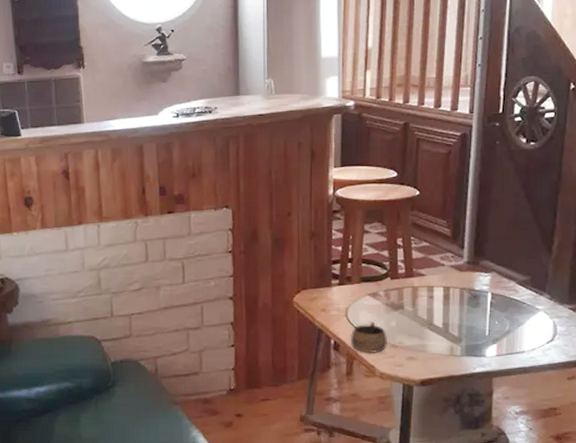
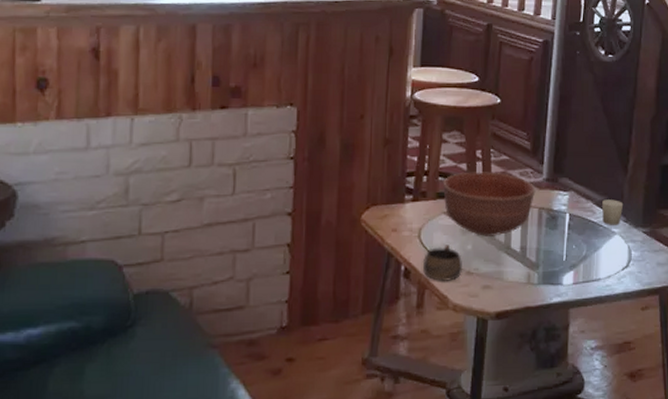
bowl: none [367,257,457,314] -> present [443,172,536,236]
candle: none [525,279,548,304] -> present [602,200,624,227]

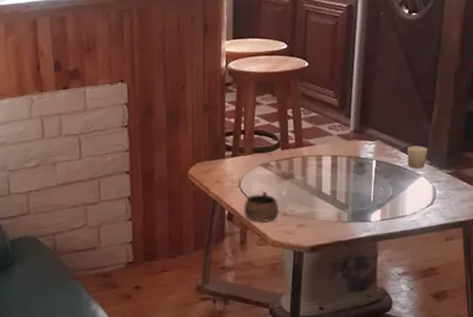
bowl: present [443,172,536,236] -> none [258,128,344,183]

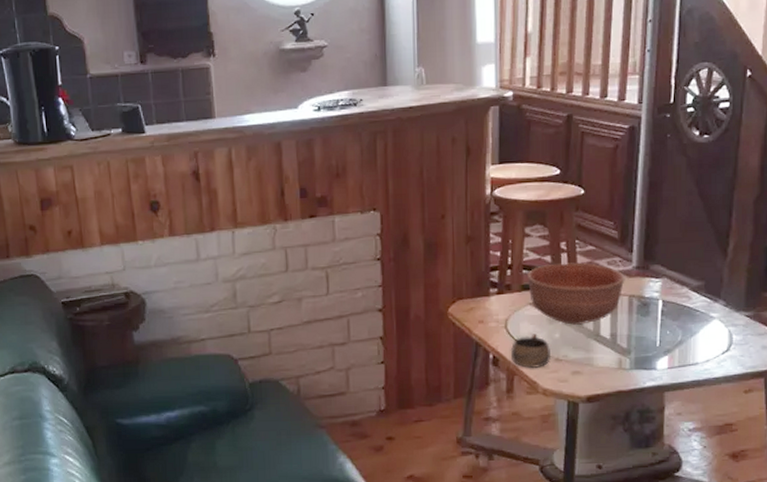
bowl: none [258,128,344,183] -> present [528,262,625,325]
candle: present [407,146,428,170] -> none [699,284,723,311]

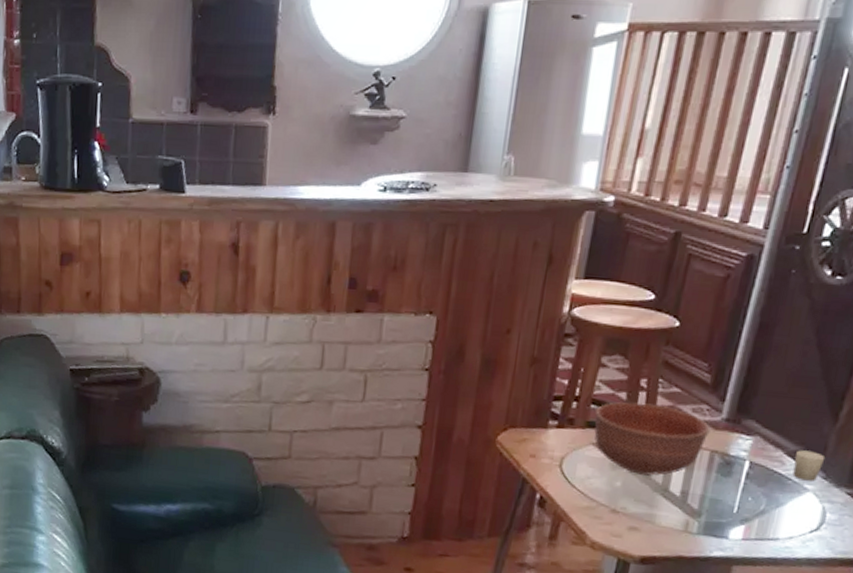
cup: present [510,334,551,369] -> none [560,478,608,517]
candle: none [699,284,723,311] -> present [792,450,826,482]

